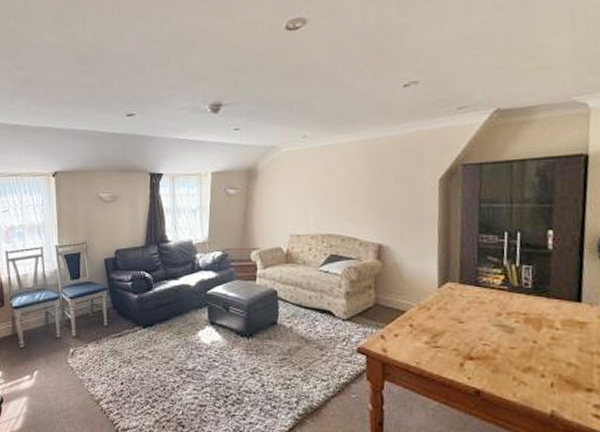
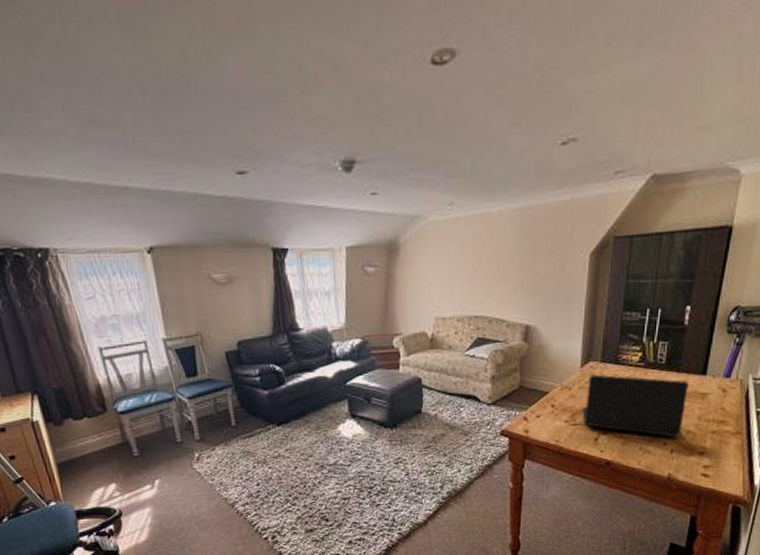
laptop: none [443,296,563,369] -> present [582,374,689,437]

